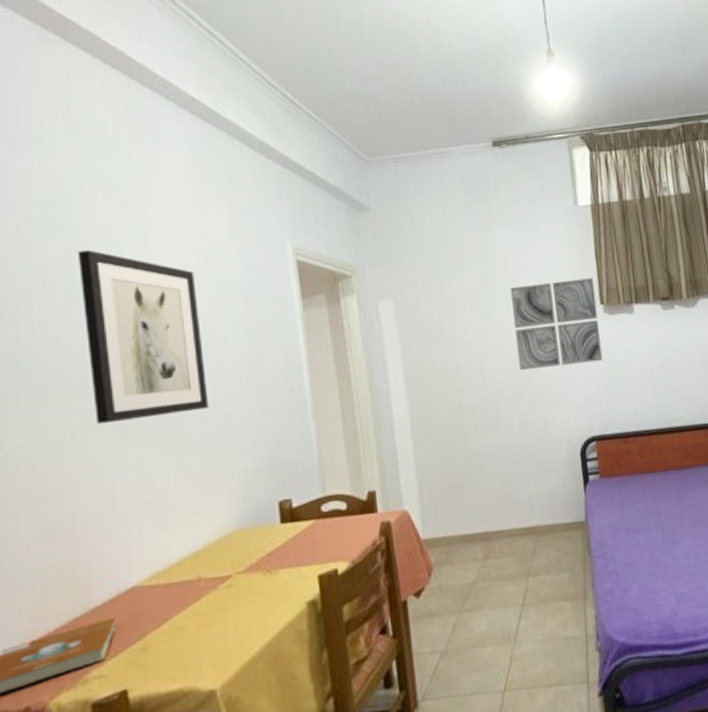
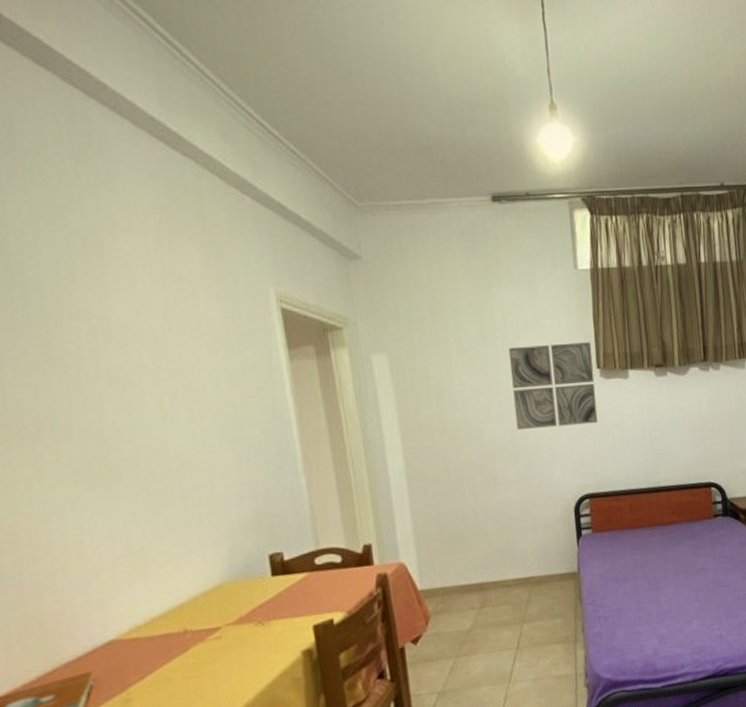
wall art: present [77,250,209,425] -> none [19,283,188,475]

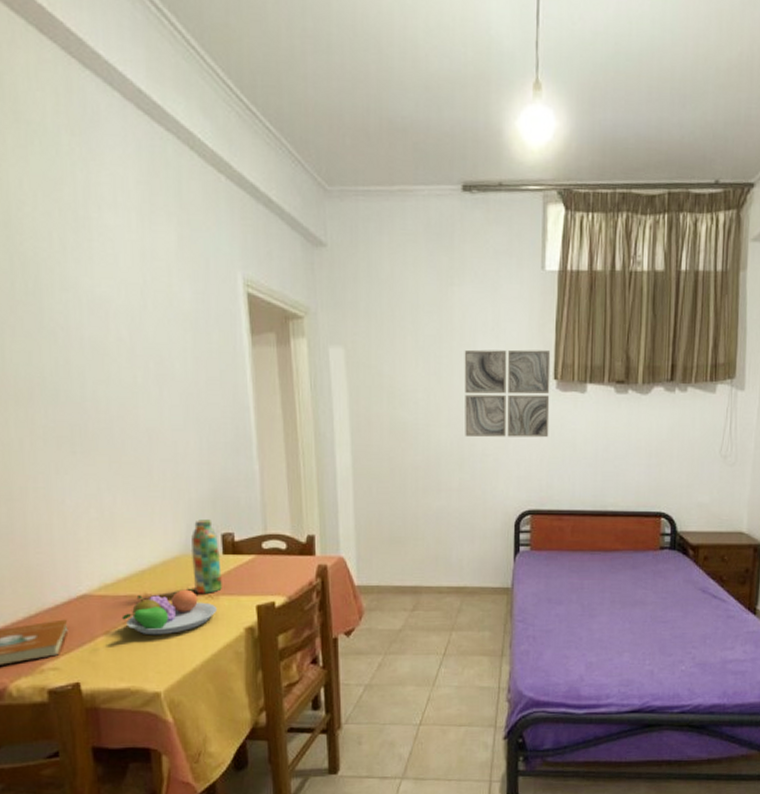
fruit bowl: none [158,616,269,675] -> present [121,588,217,635]
water bottle: none [235,541,273,622] -> present [191,519,222,593]

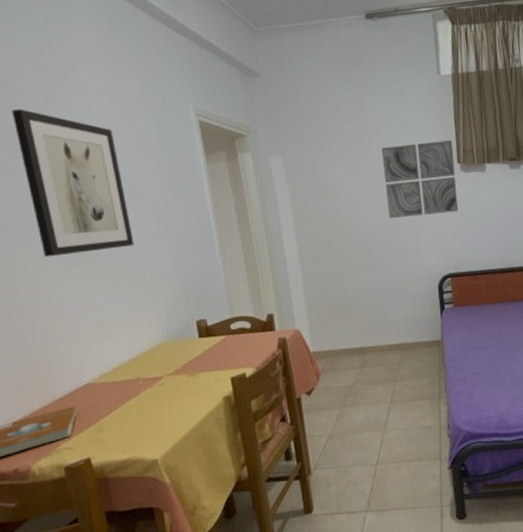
wall art: none [18,253,155,438] -> present [11,109,135,258]
fruit bowl: present [121,588,217,635] -> none [120,368,198,412]
water bottle: present [191,519,222,593] -> none [171,310,201,373]

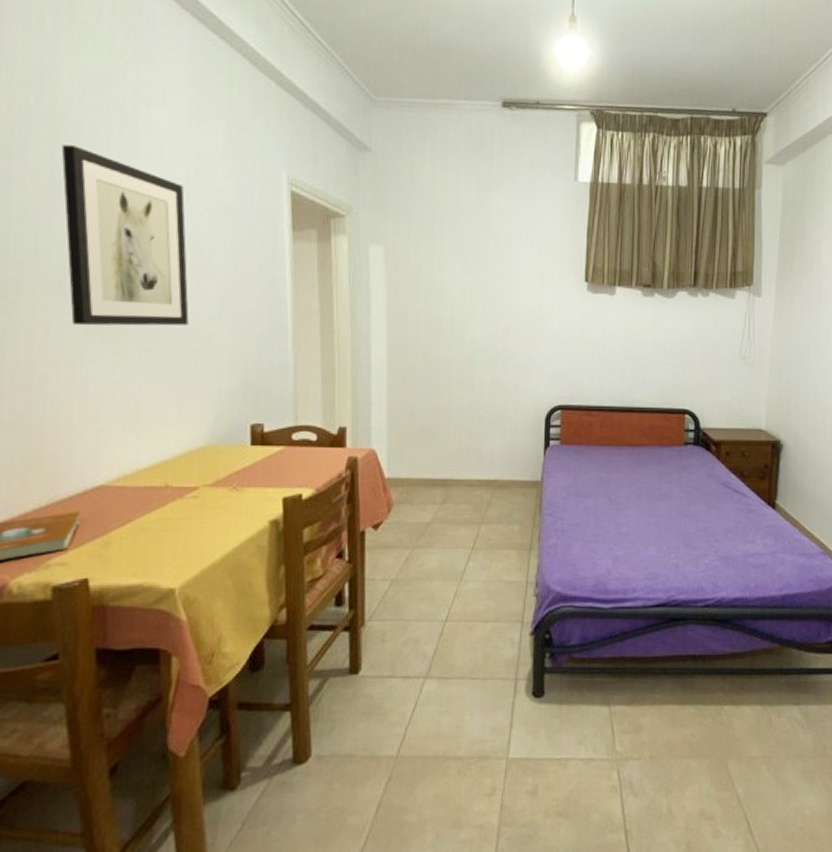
wall art: present [381,140,459,218] -> none [499,251,582,336]

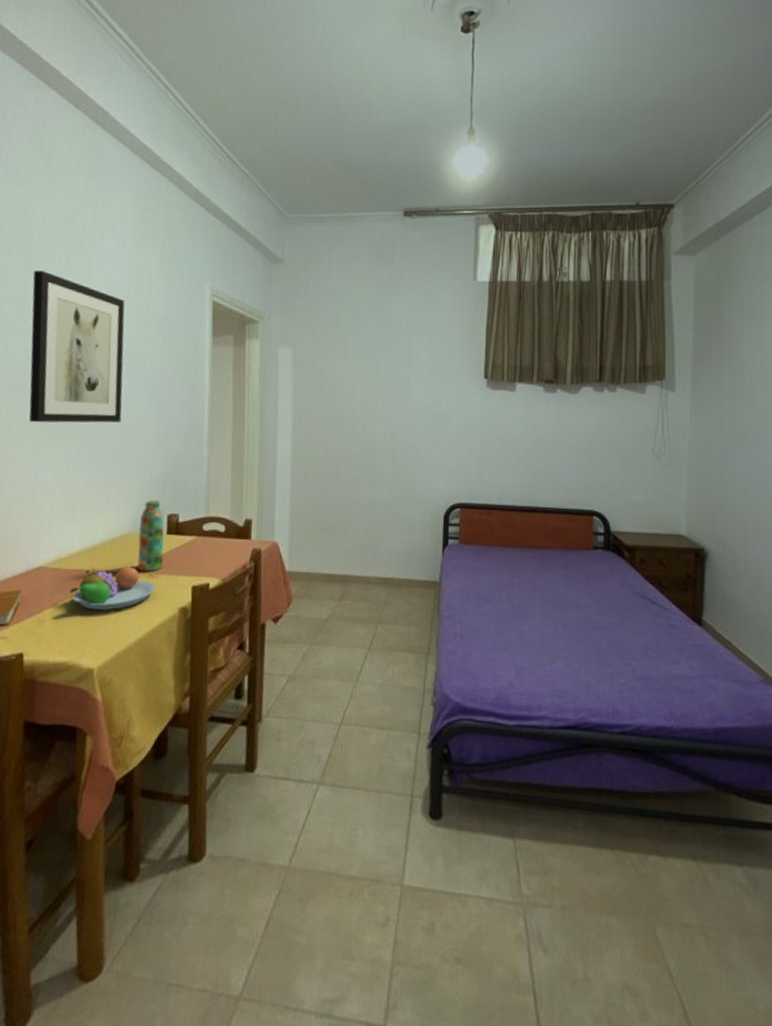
fruit bowl: none [139,479,241,529] -> present [69,565,155,611]
water bottle: none [218,410,249,485] -> present [137,500,164,572]

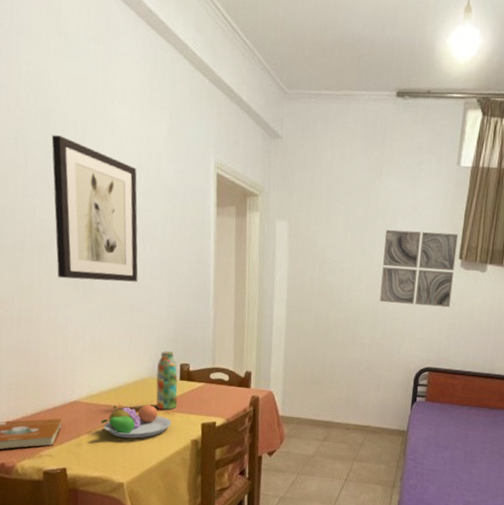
wall art: none [398,350,481,433] -> present [379,229,459,308]

